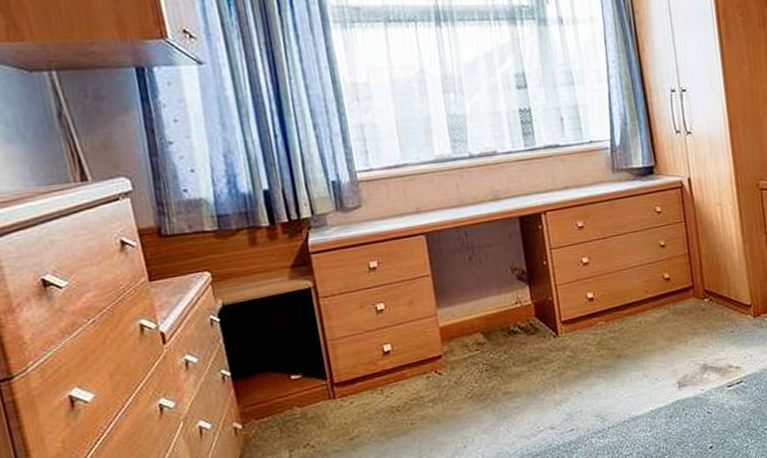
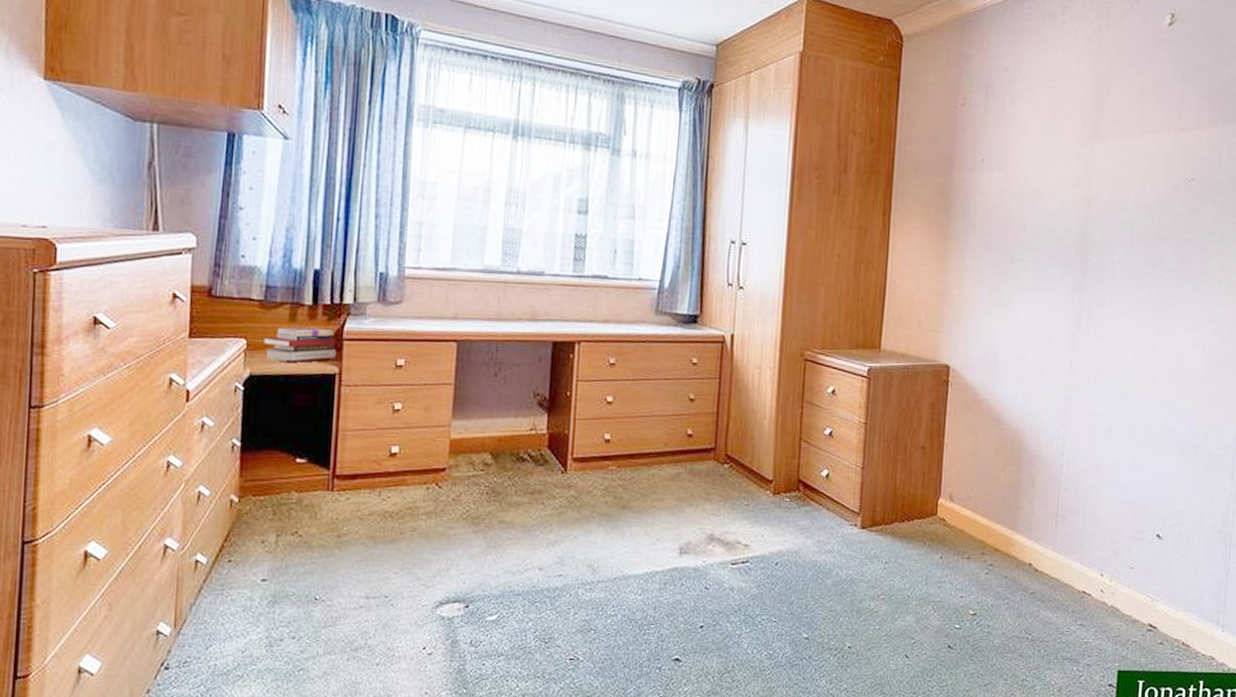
books: none [228,245,306,287] -> present [263,326,336,363]

